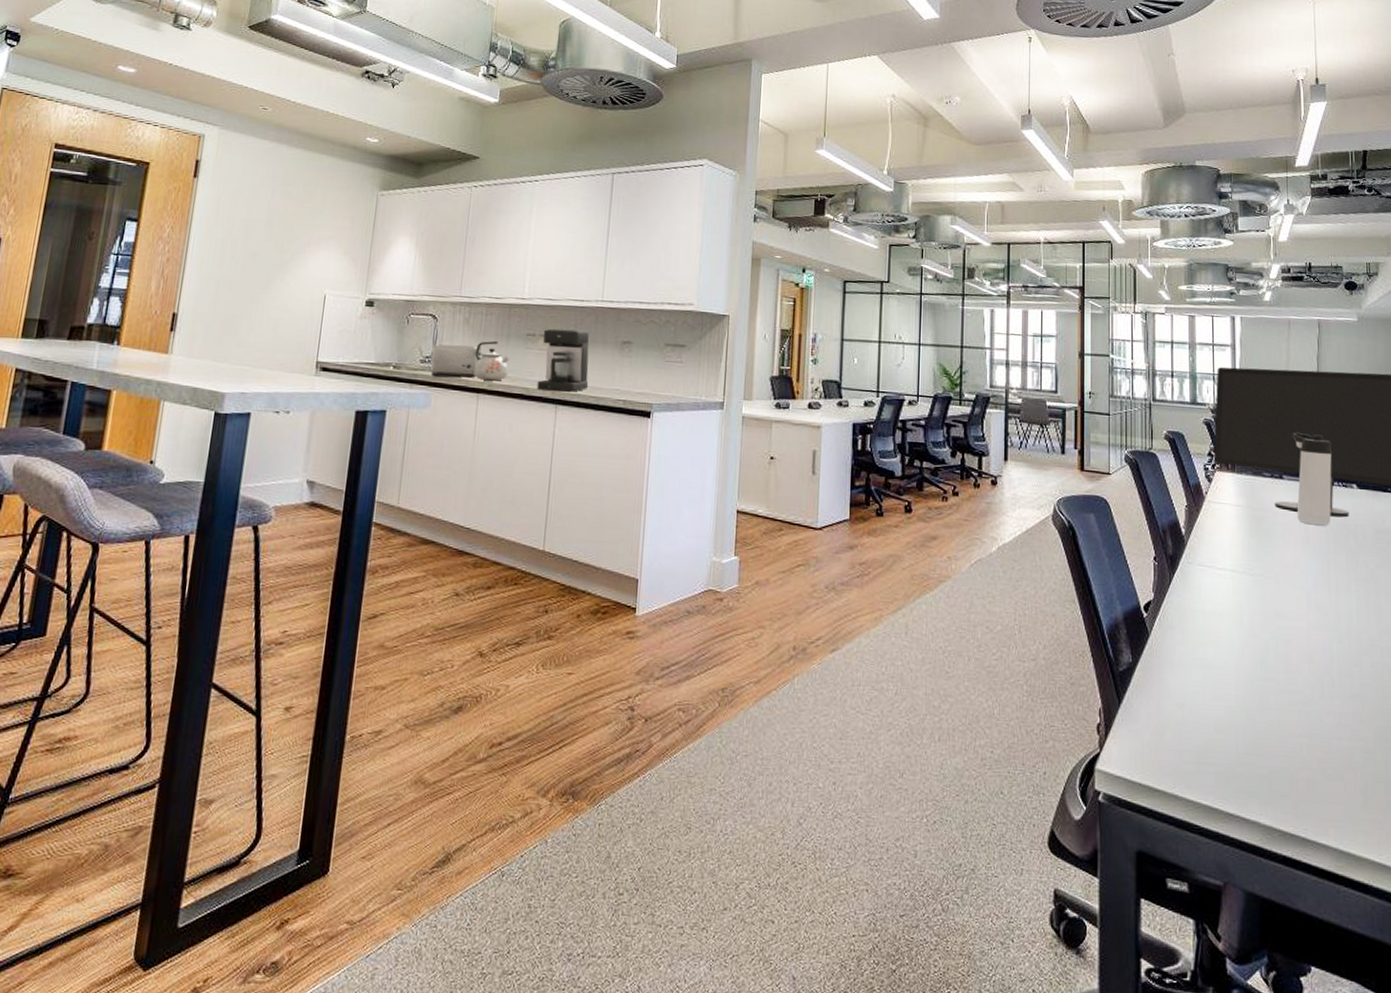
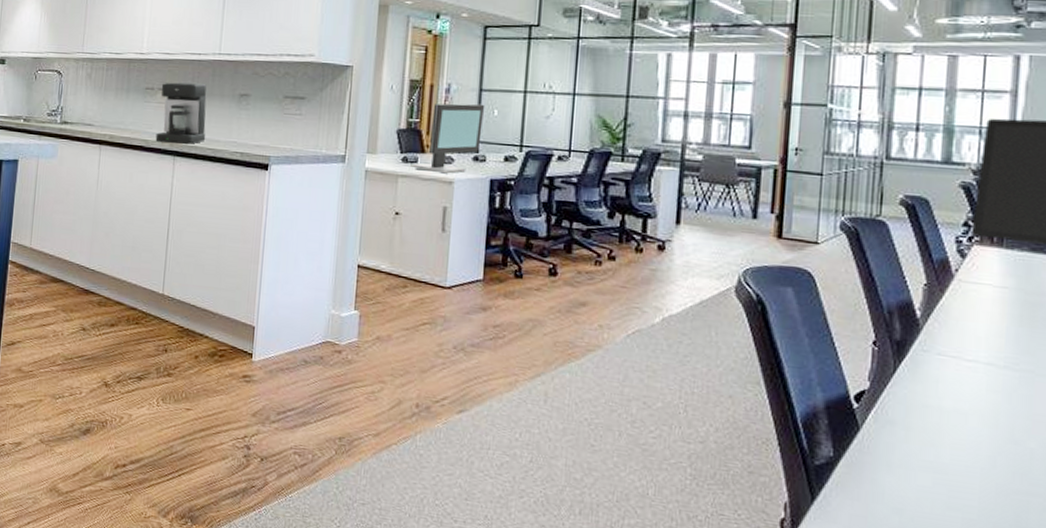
toaster: present [430,344,482,378] -> none [56,98,104,130]
kettle: present [473,341,509,381] -> none [96,95,129,133]
computer monitor: none [783,352,847,419] -> present [410,103,485,174]

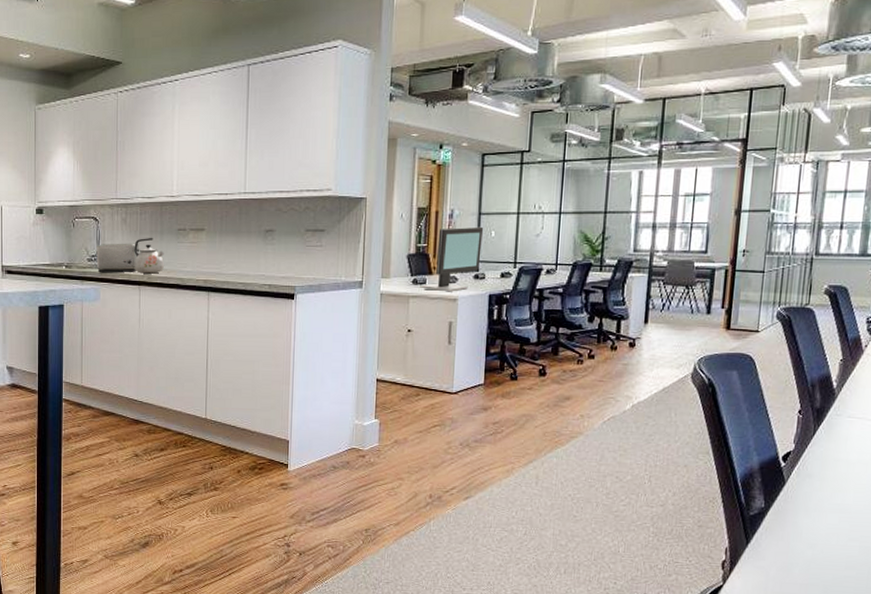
toaster: none [56,98,104,130] -> present [96,243,140,273]
kettle: none [96,95,129,133] -> present [134,238,165,274]
coffee maker: present [155,82,207,144] -> none [190,221,237,281]

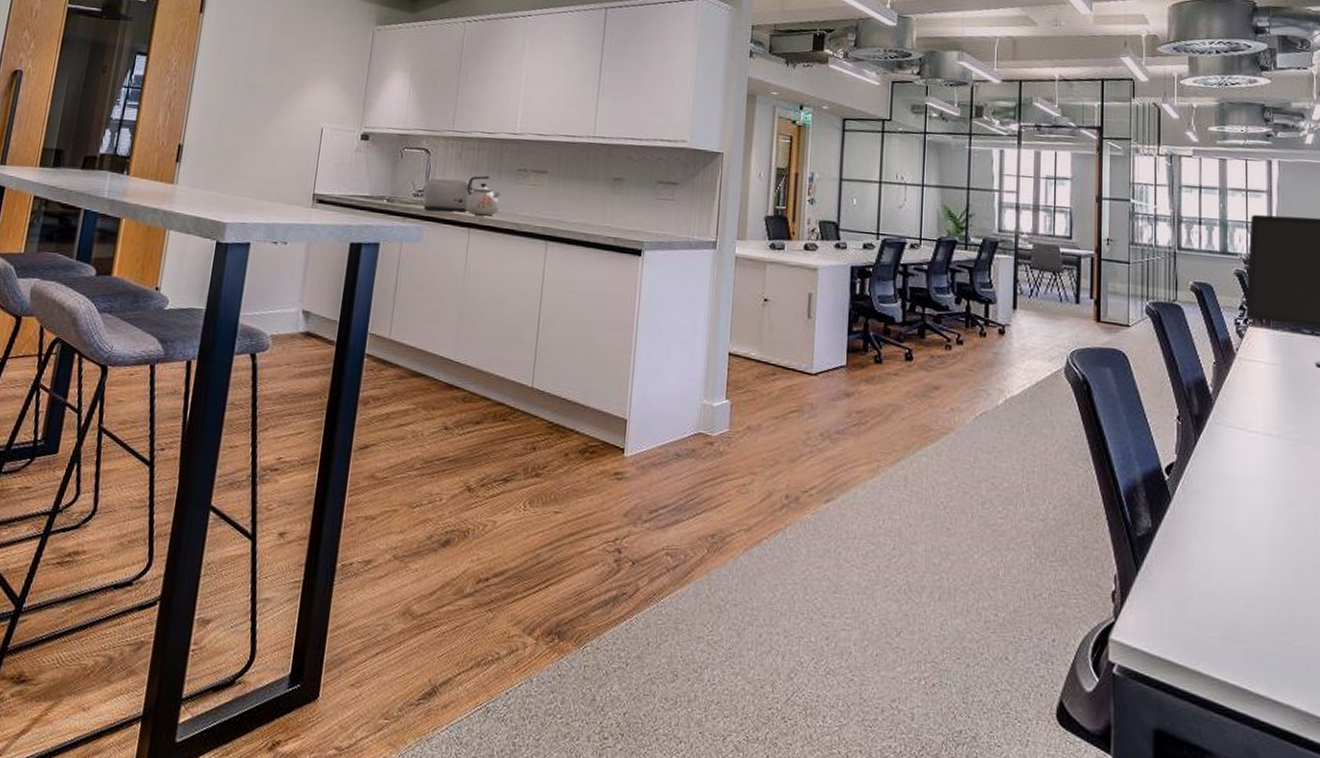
computer monitor: present [420,226,484,292] -> none [778,191,845,261]

